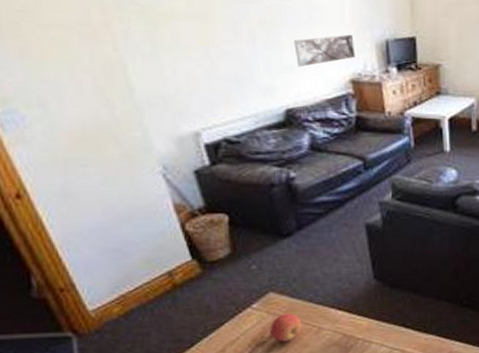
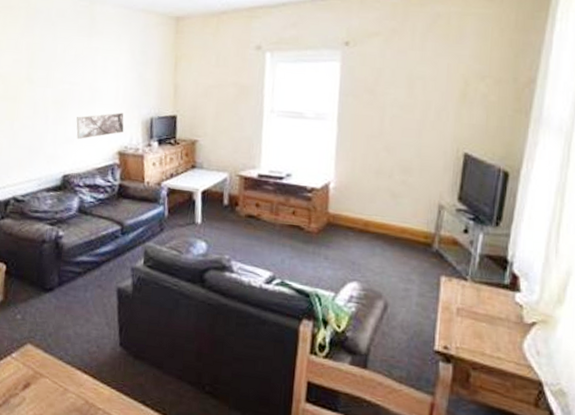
apple: present [270,313,302,342] -> none [22,367,51,398]

